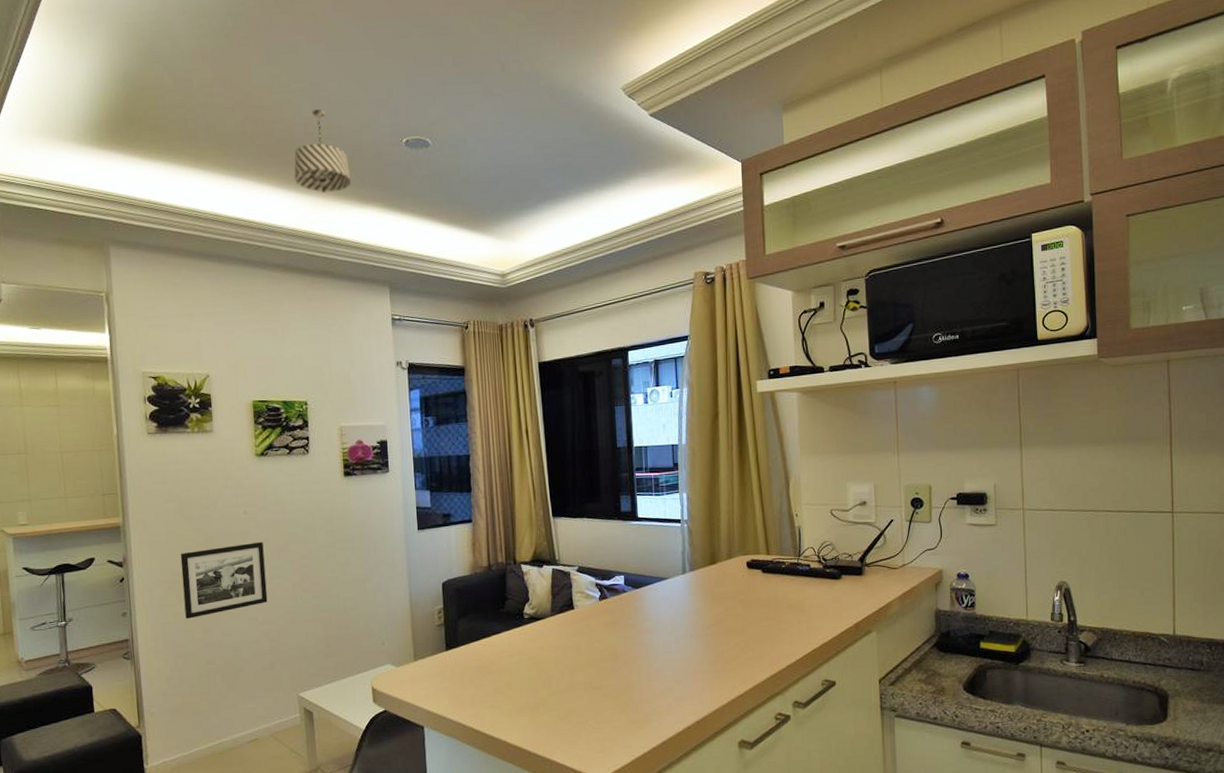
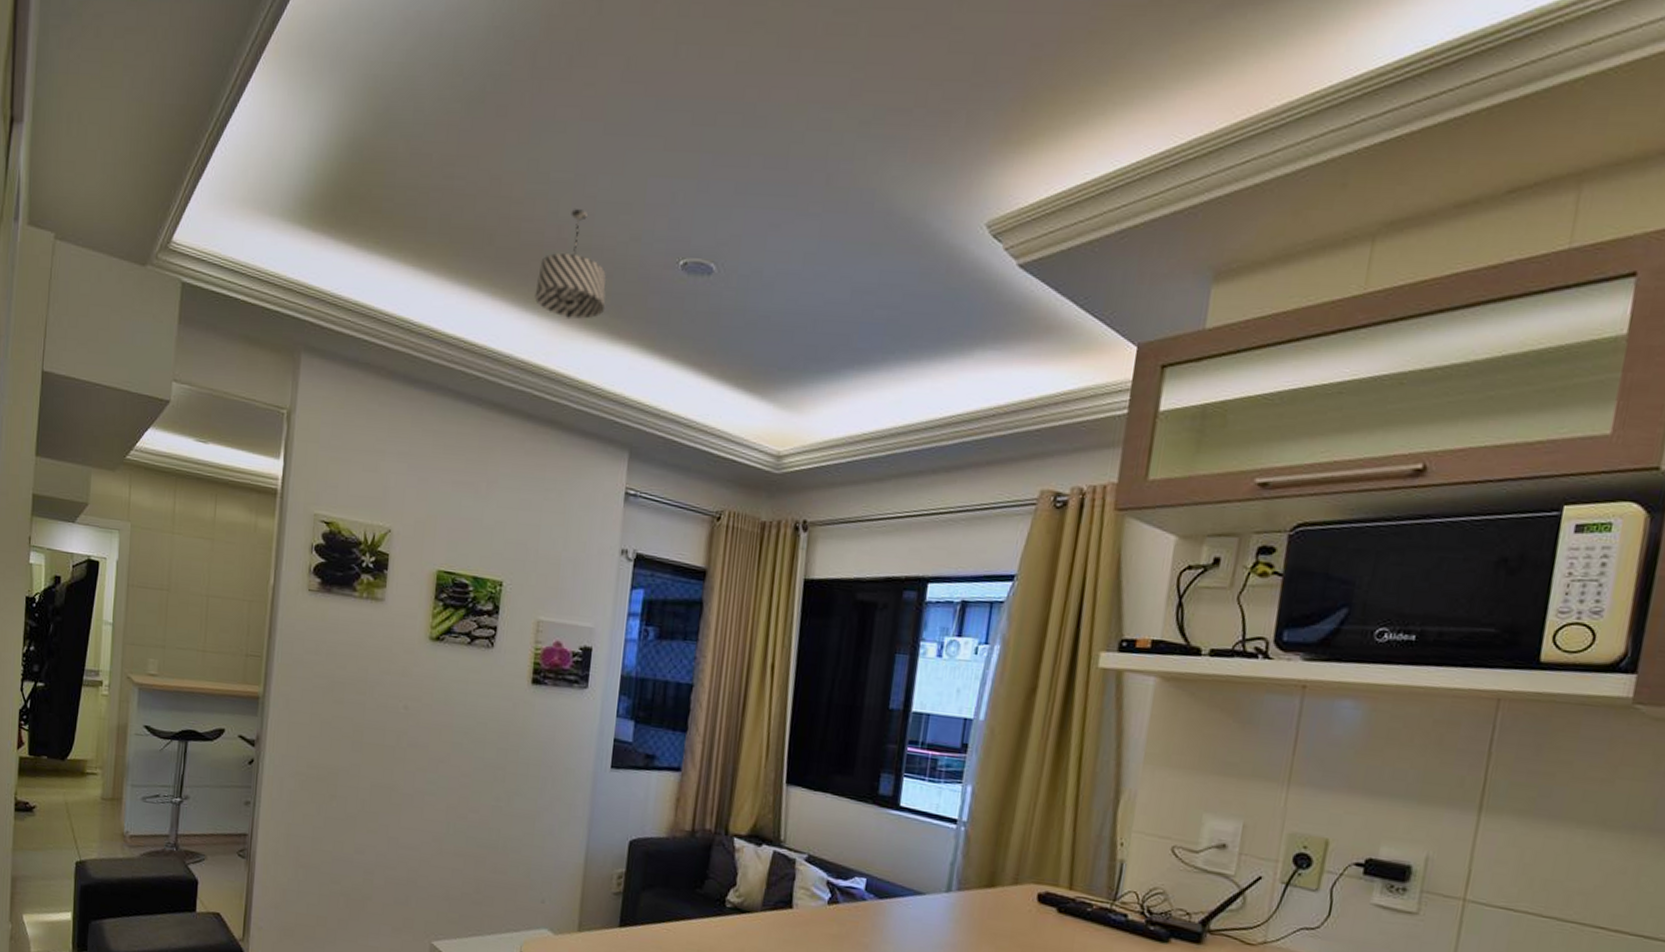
picture frame: present [180,541,268,619] -> none [316,742,421,824]

